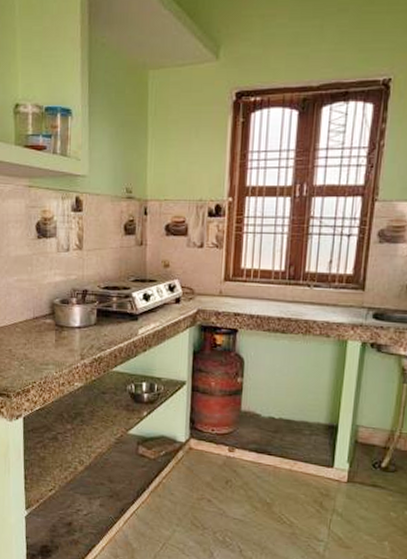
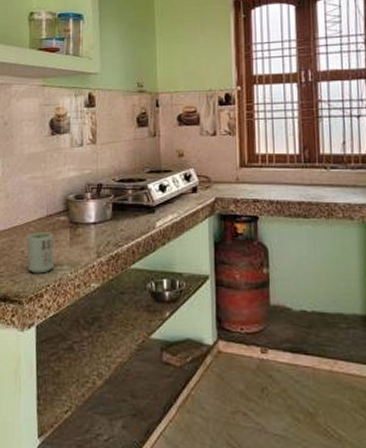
cup: none [14,333,40,371] -> present [27,232,54,274]

